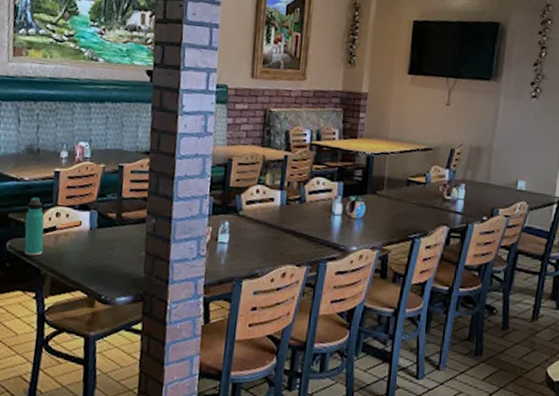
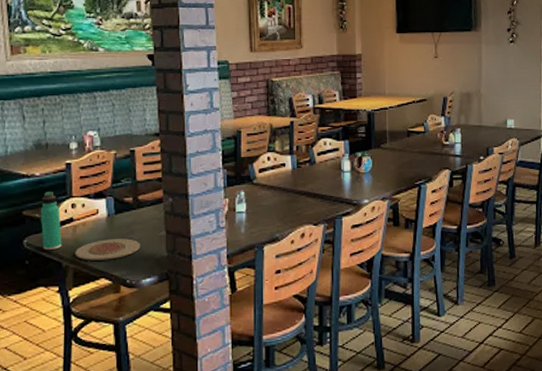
plate: none [54,252,119,274] -> present [75,239,140,261]

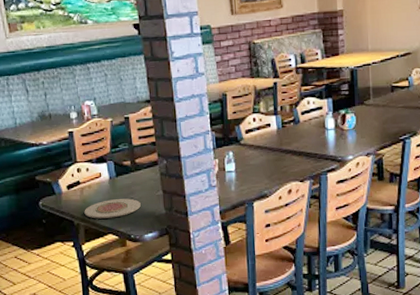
thermos bottle: present [40,192,62,251] -> none [50,158,73,211]

